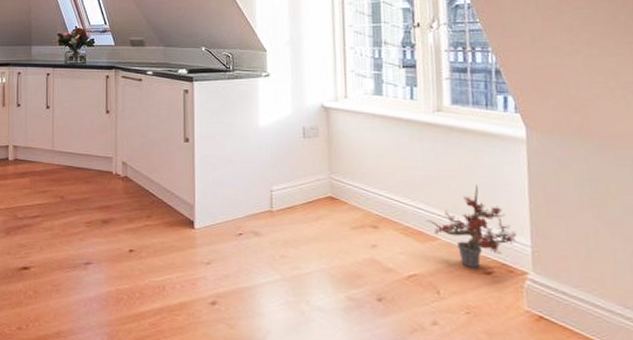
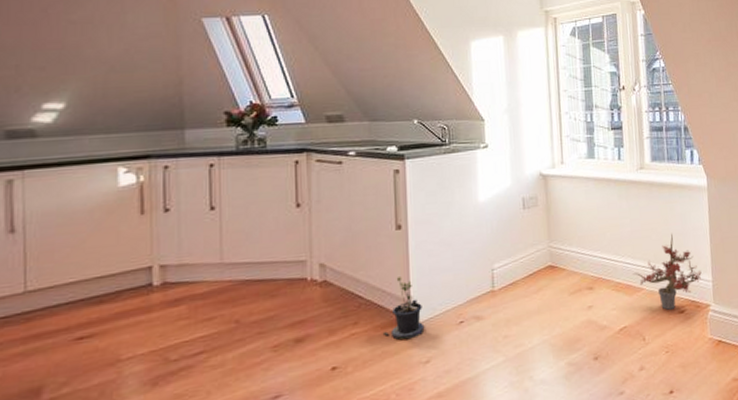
potted plant: none [172,183,207,240] -> present [384,277,425,340]

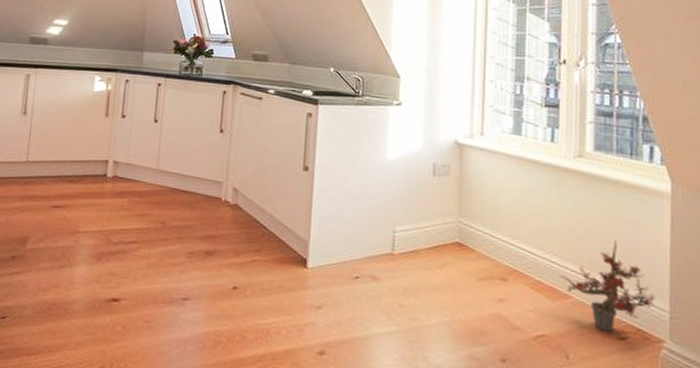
potted plant: present [384,277,425,340] -> none [282,216,321,281]

